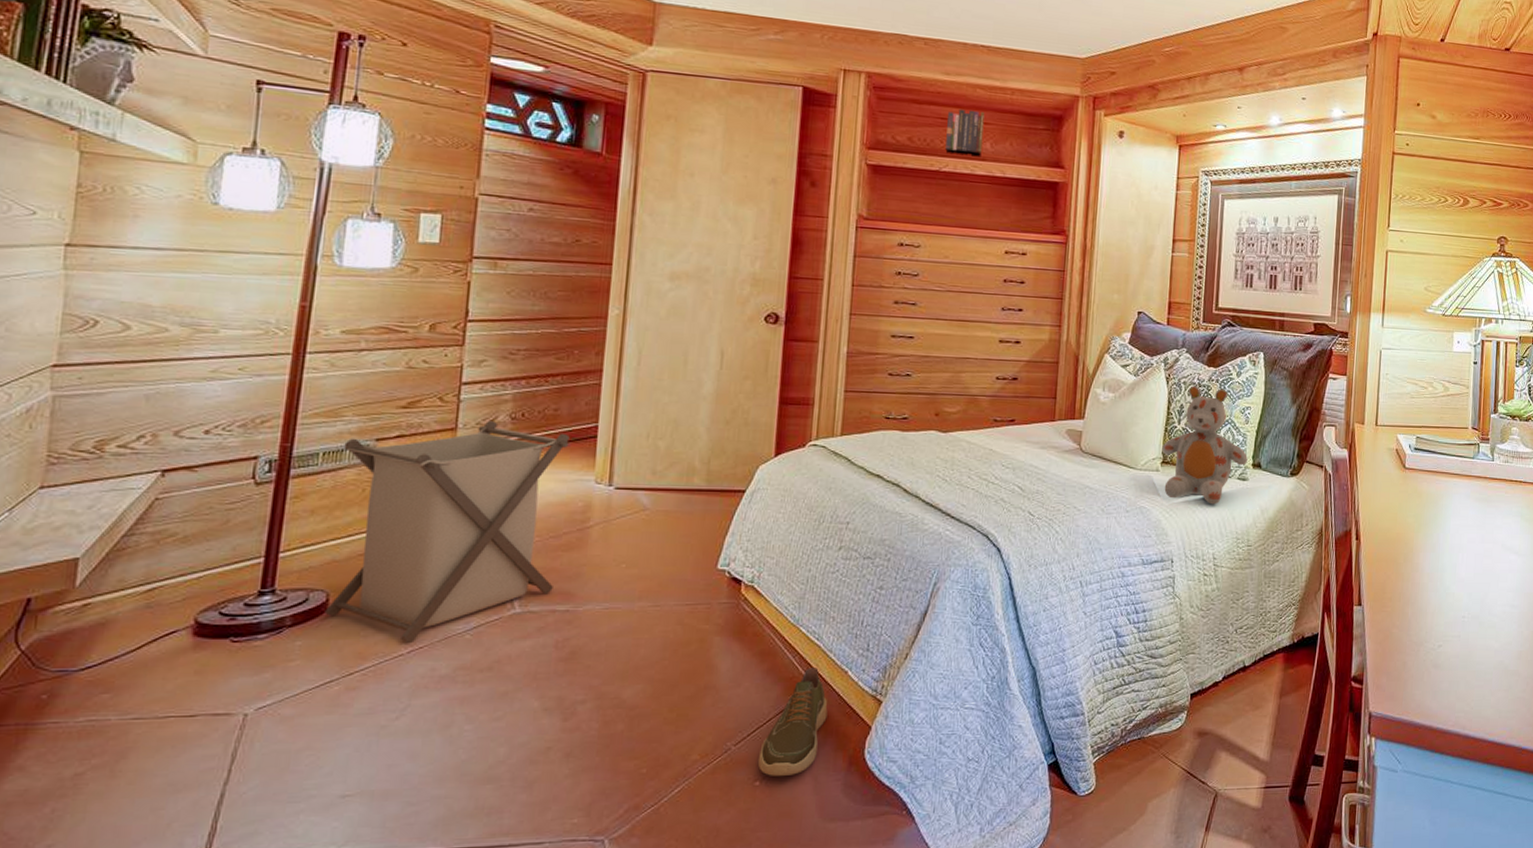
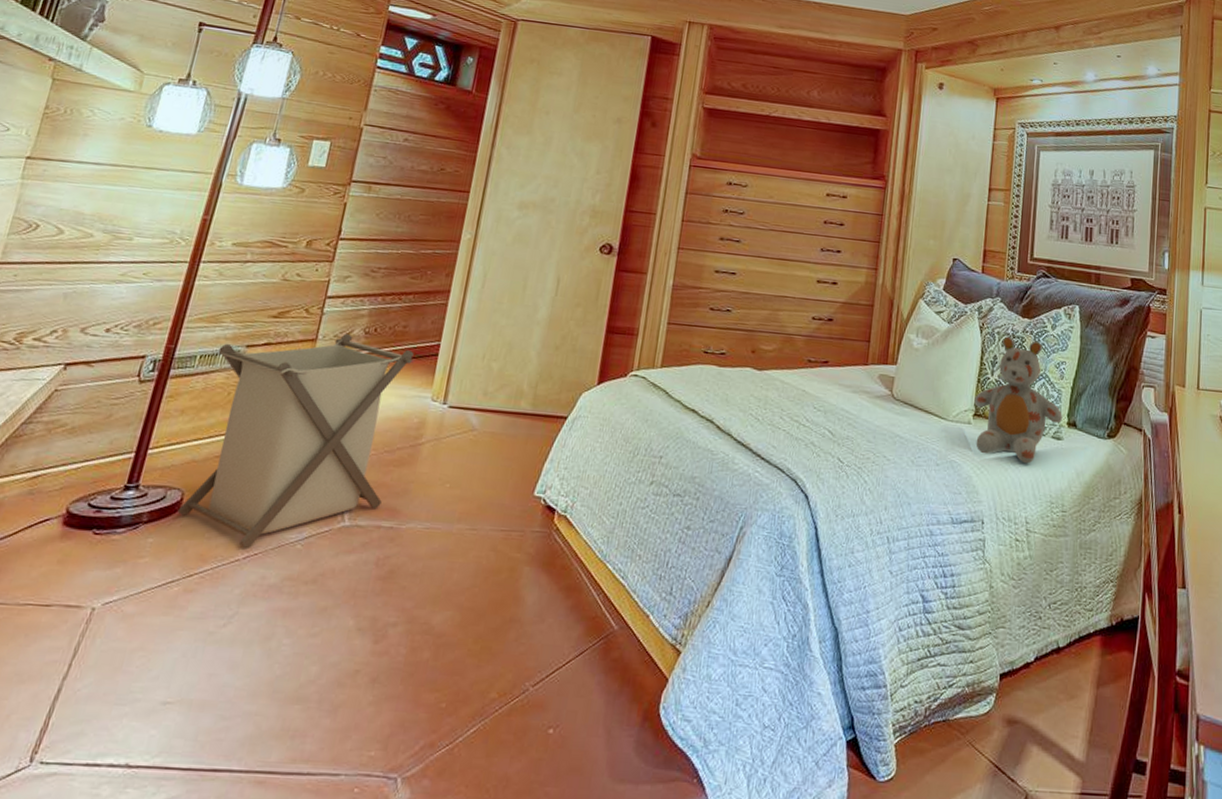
shoe: present [757,668,828,776] -> none [553,608,627,726]
books: present [945,109,985,157] -> none [776,59,814,104]

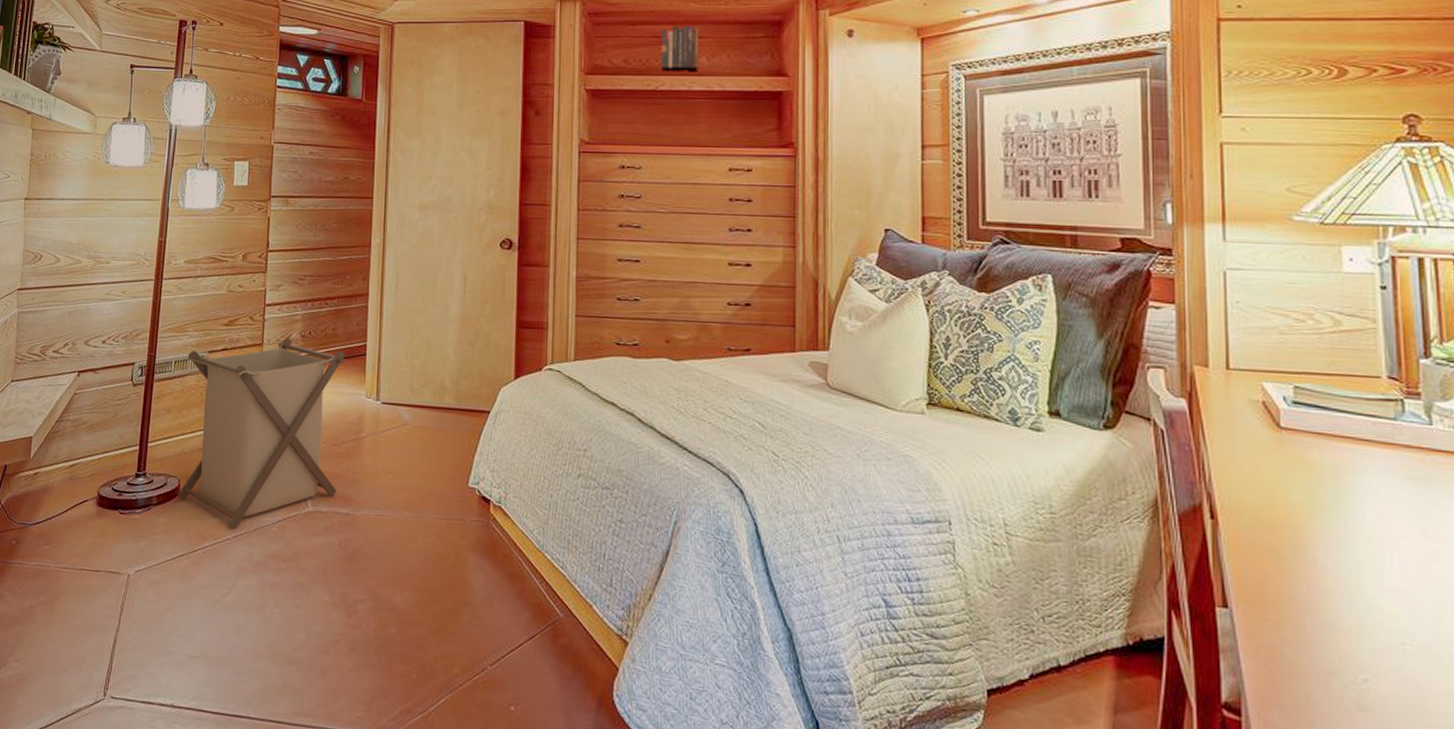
books: none [776,59,814,104] -> present [661,25,699,73]
stuffed bear: present [974,336,1062,464] -> none [927,314,1041,459]

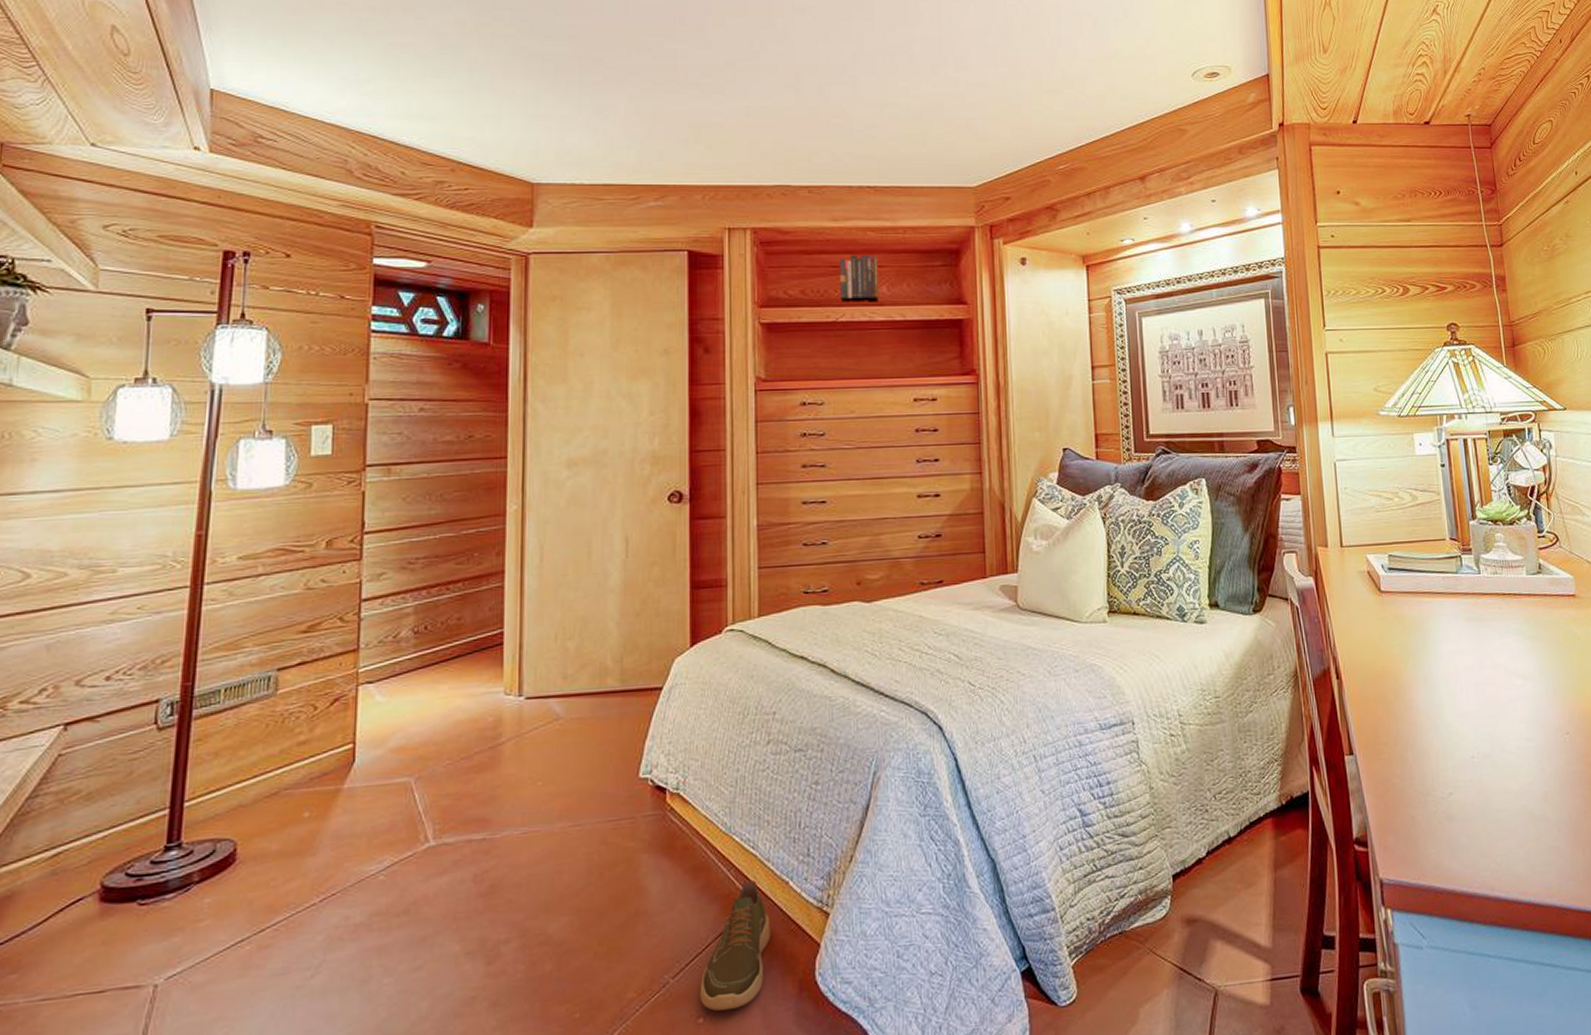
laundry basket: present [177,337,345,529] -> none [232,636,475,890]
shoe: none [512,596,575,707] -> present [699,880,771,1011]

